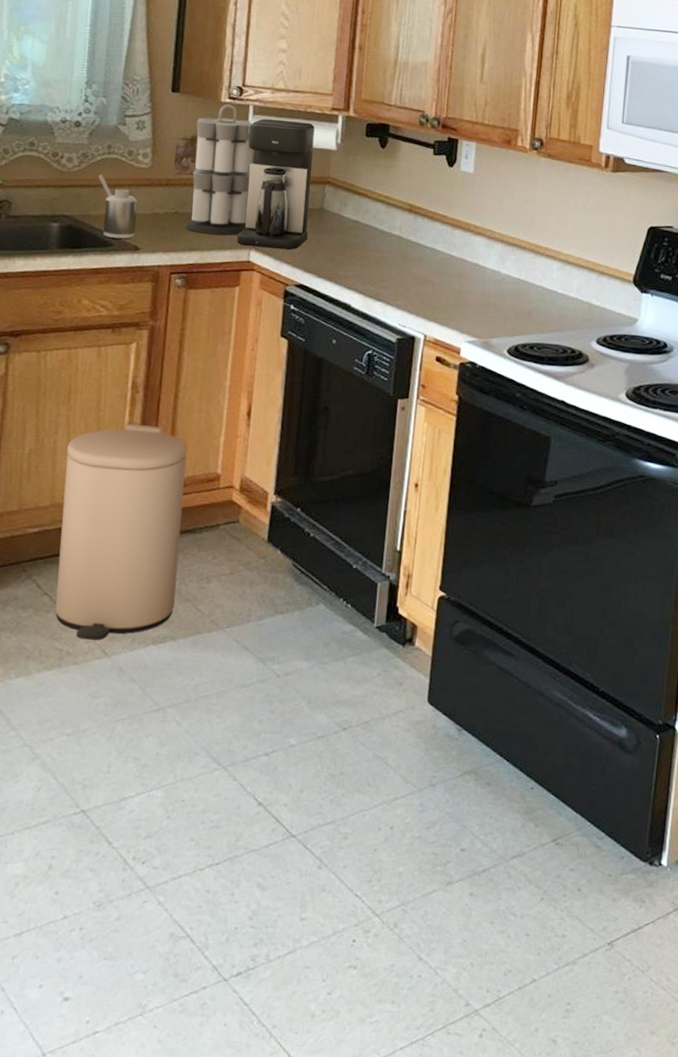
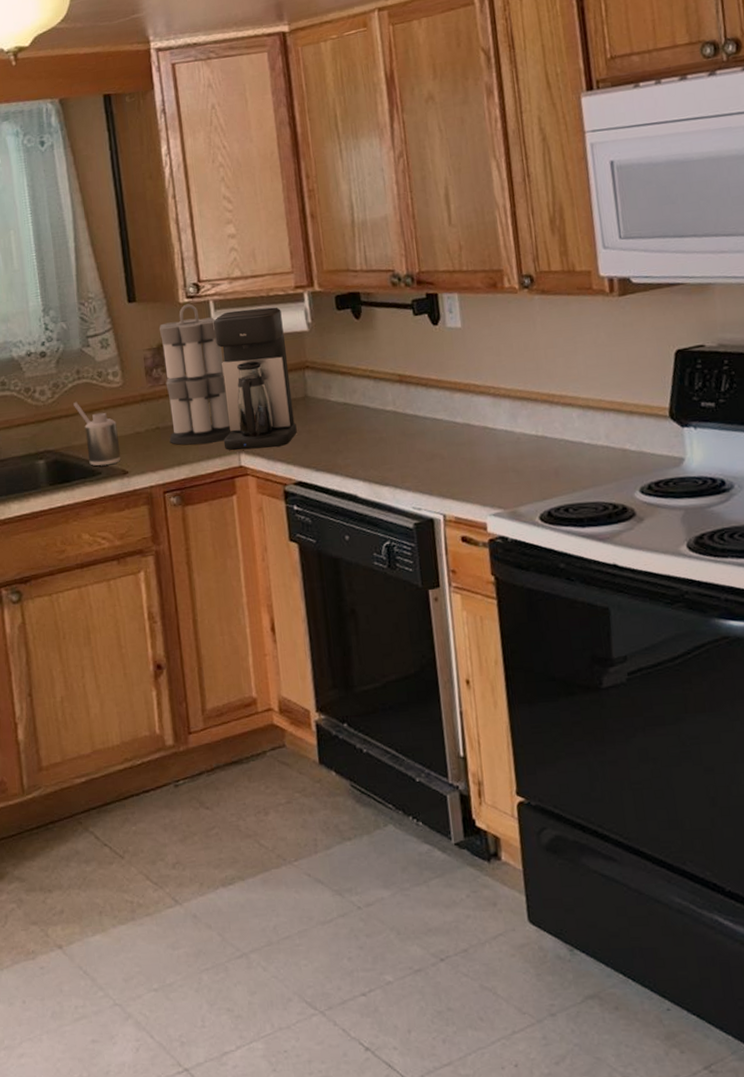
pedal bin: present [55,423,188,640] -> none [97,655,236,889]

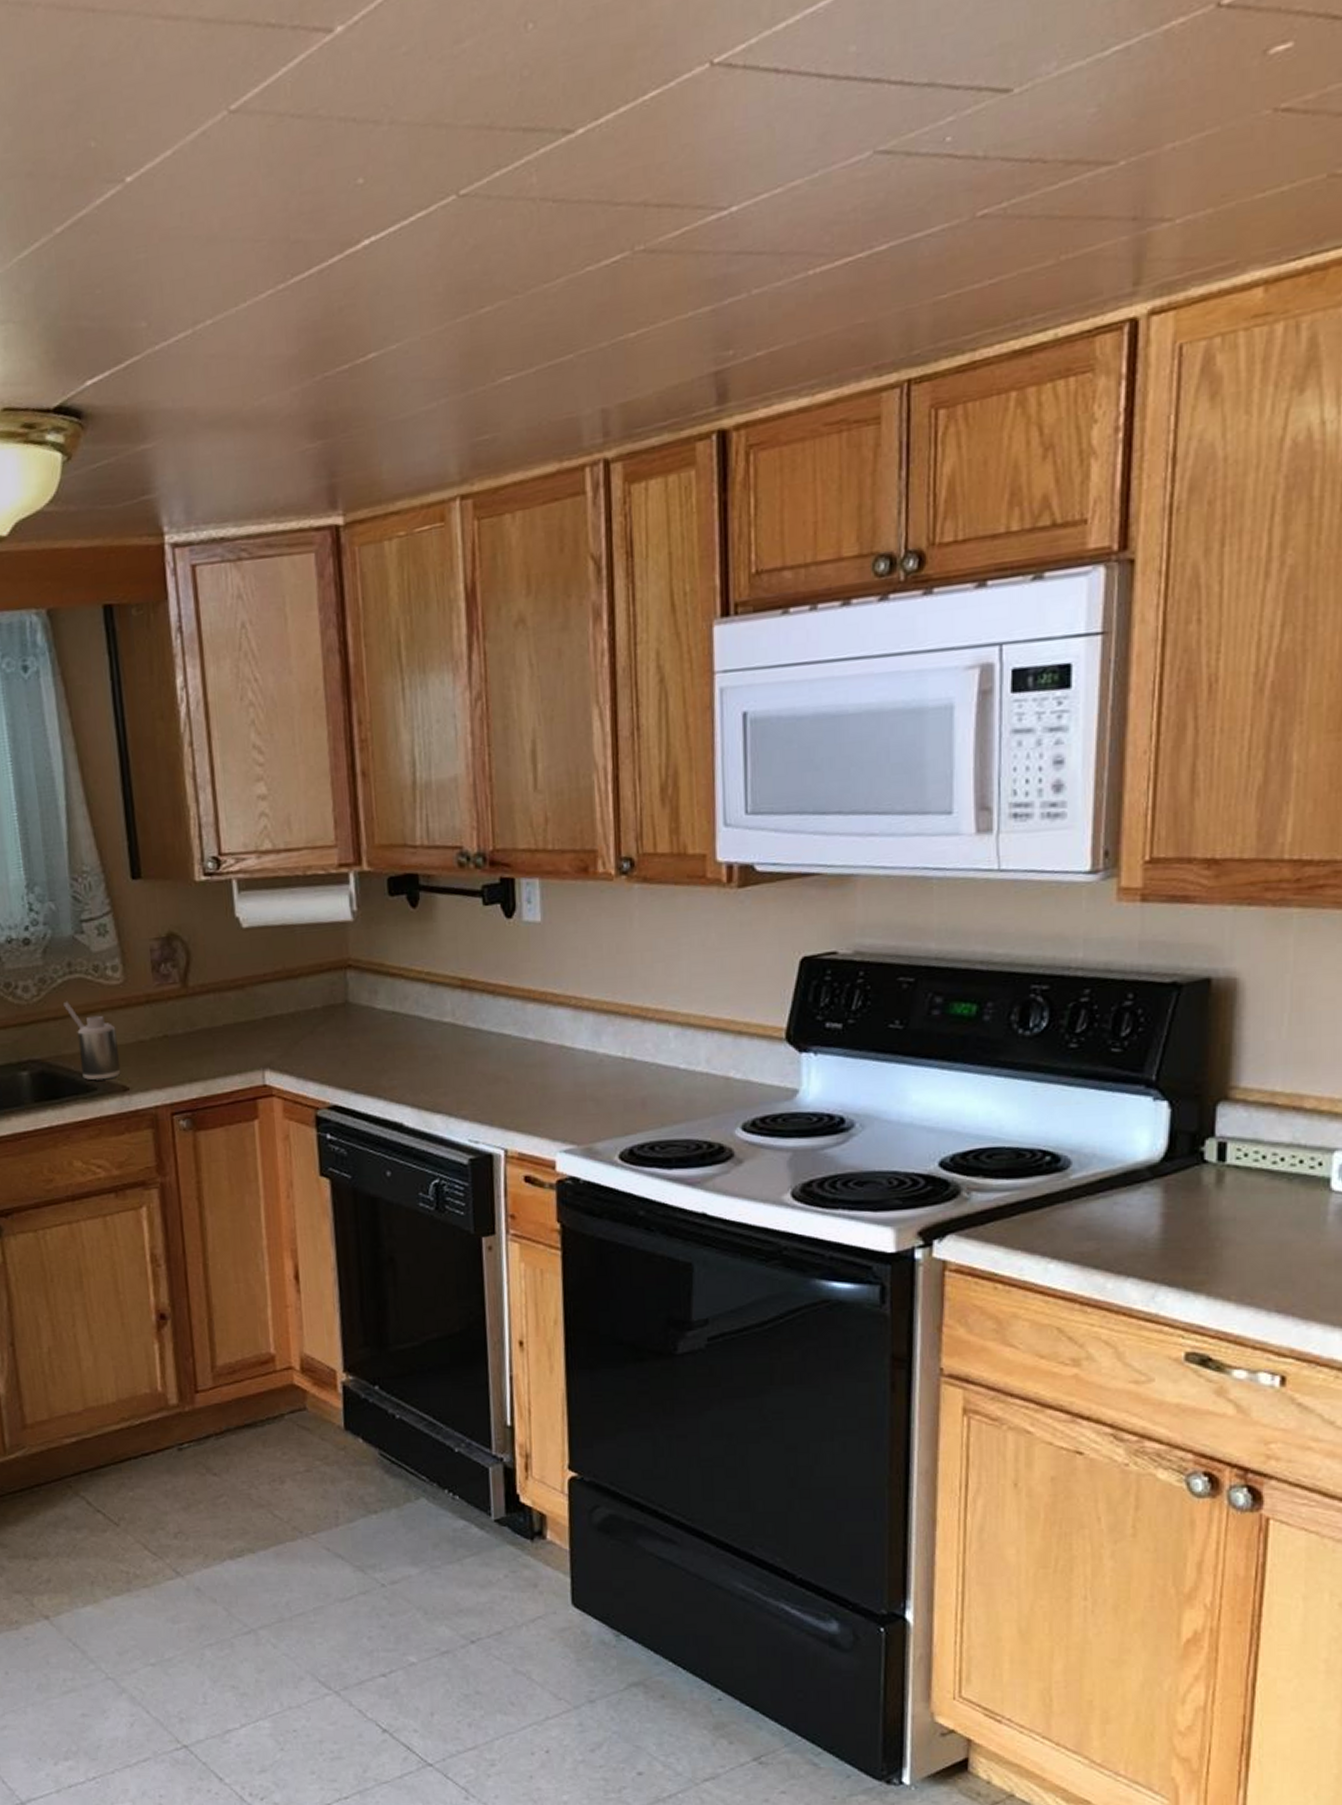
spice rack: present [159,303,233,445] -> none [169,882,256,1058]
coffee maker: present [214,307,297,451] -> none [237,889,334,1067]

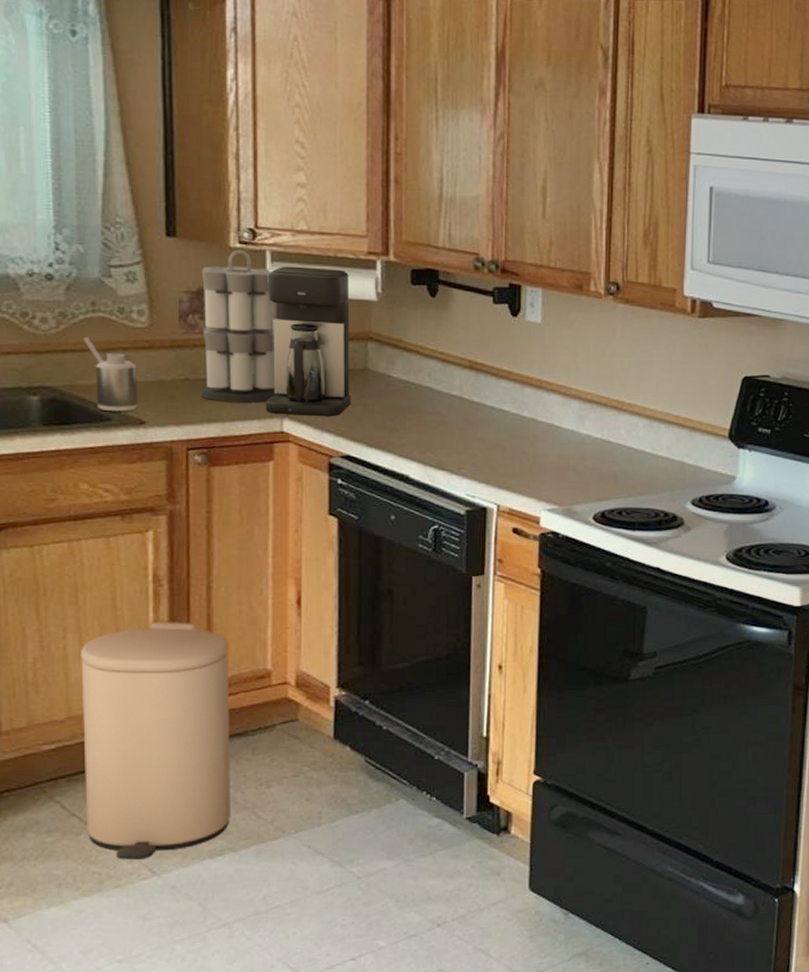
pedal bin: none [90,1304,247,1559] -> present [81,621,230,860]
spice rack: none [169,882,256,1058] -> present [200,249,277,403]
coffee maker: none [237,889,334,1067] -> present [265,266,351,417]

